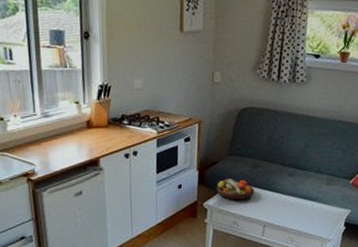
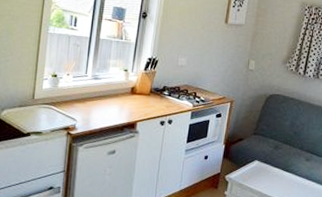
fruit bowl: present [216,179,255,200] -> none [239,156,274,177]

